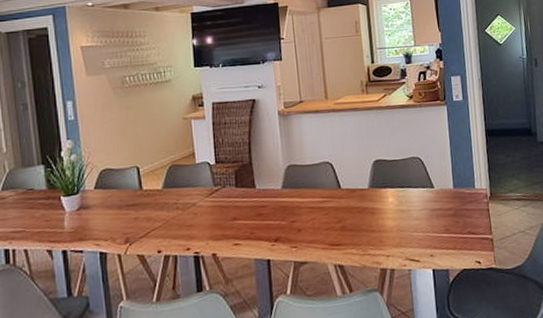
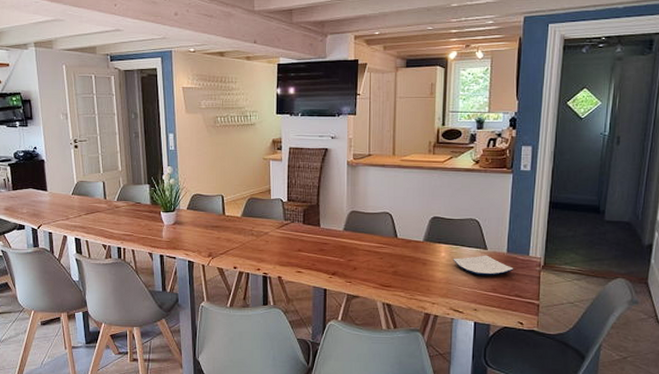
plate: none [401,193,463,218] -> present [453,255,514,276]

